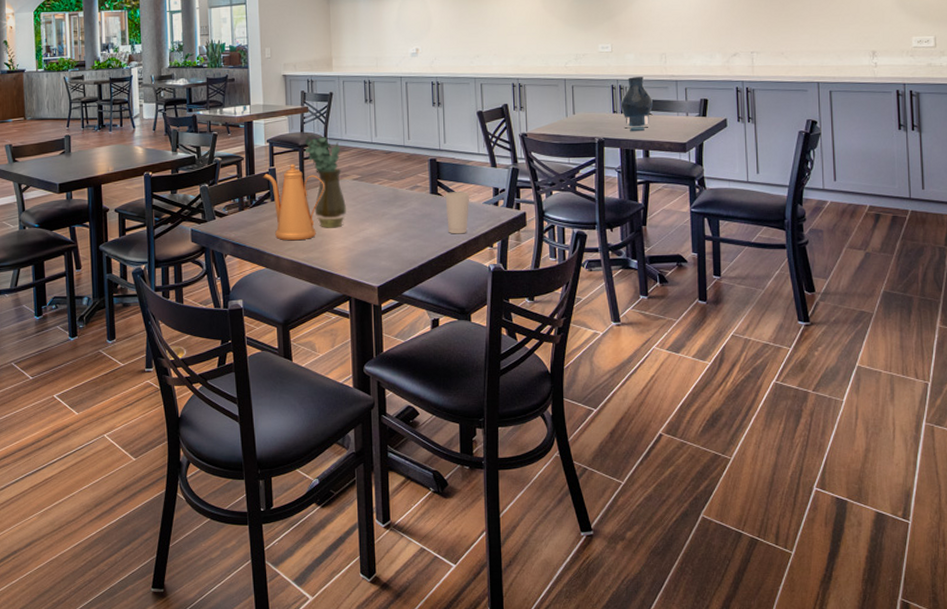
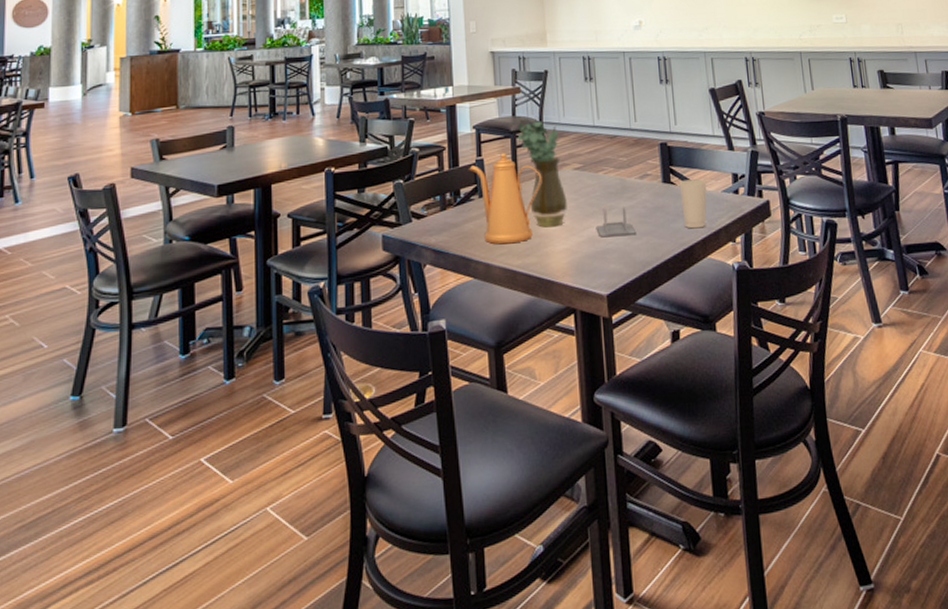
napkin holder: none [370,212,406,238] -> present [596,206,637,237]
vase: present [620,77,653,132] -> none [860,48,894,108]

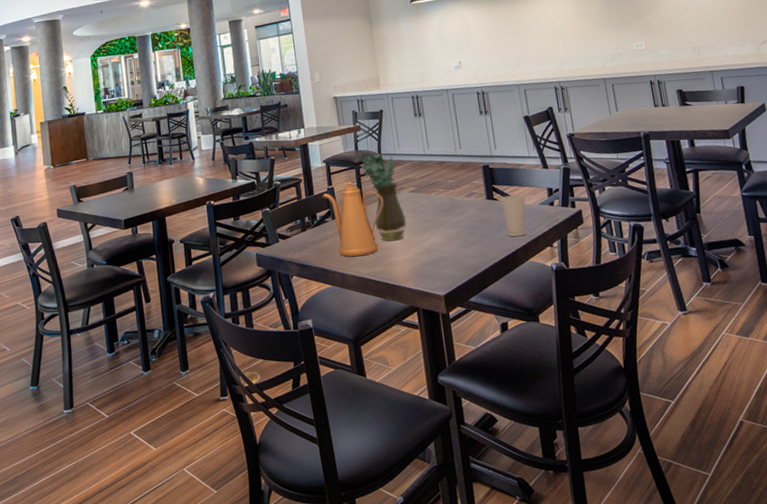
napkin holder: present [596,206,637,237] -> none [431,220,467,247]

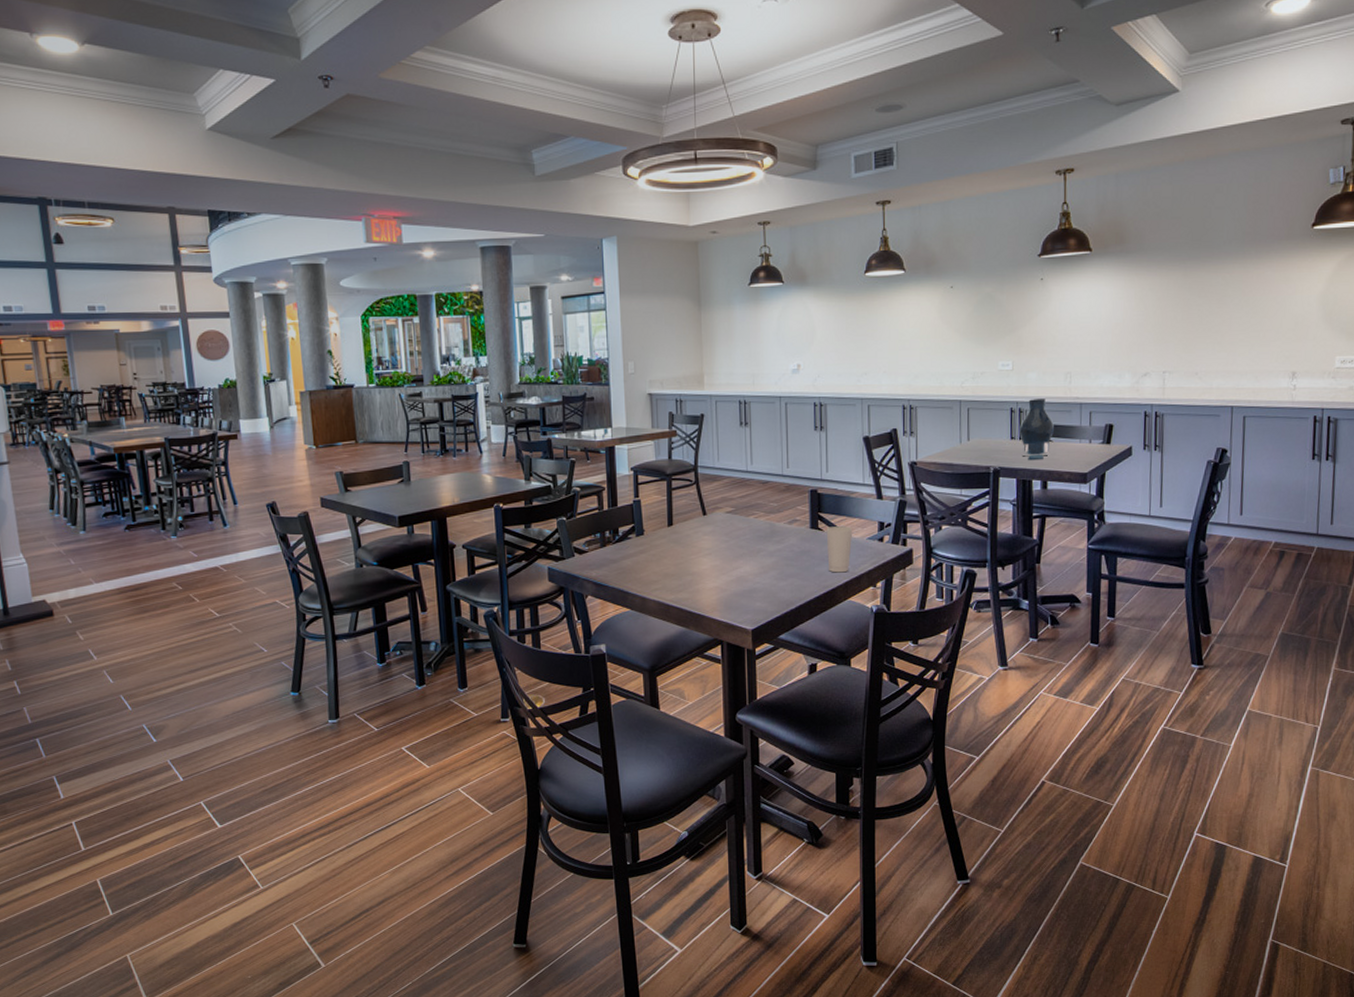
coffee pot: present [321,181,384,257] -> none [626,494,696,580]
vase: present [360,150,407,242] -> none [673,460,718,566]
vase: none [660,70,692,124] -> present [1018,399,1054,461]

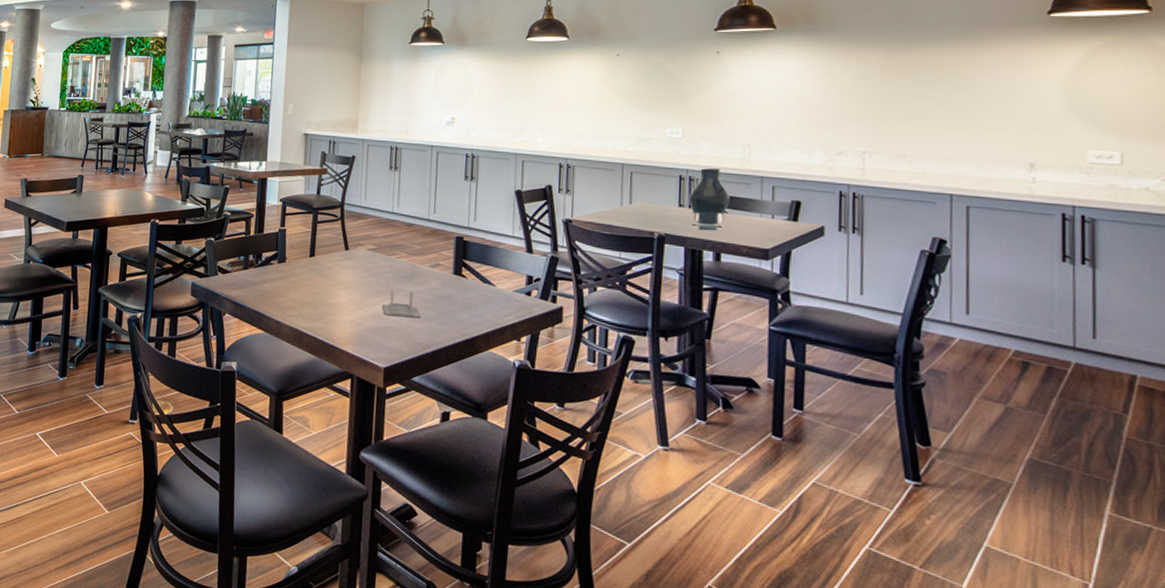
napkin holder: none [744,549,783,577] -> present [382,289,421,318]
cup: present [826,526,853,573] -> none [469,275,499,323]

